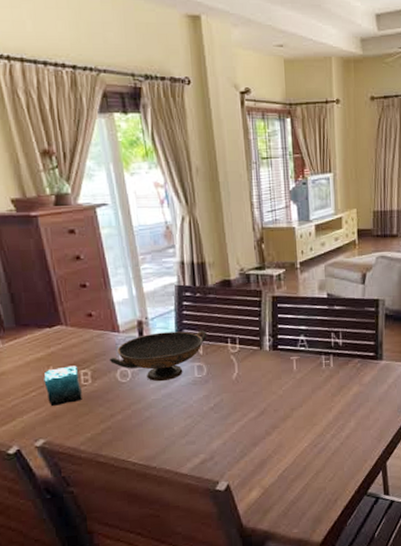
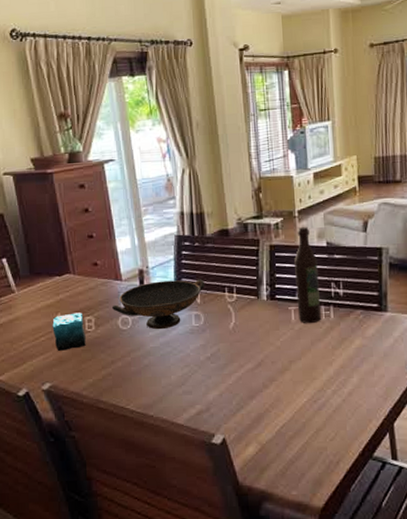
wine bottle: none [296,279,321,372] -> present [294,227,321,323]

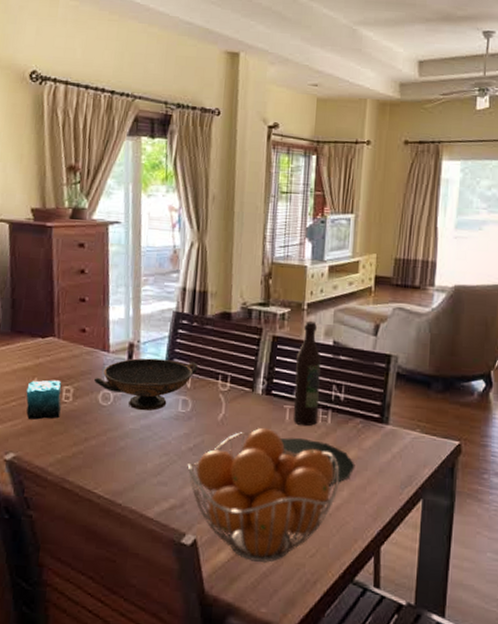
fruit basket: none [207,329,349,451] -> present [187,427,340,562]
plate: none [289,334,362,374] -> present [280,437,356,485]

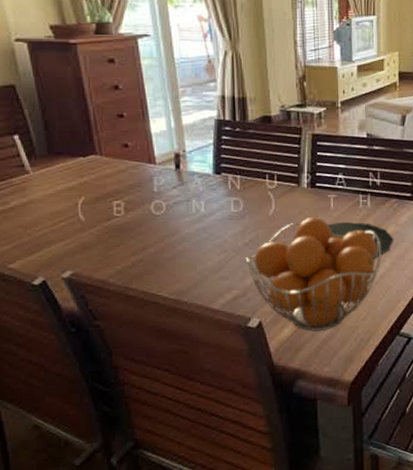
candle: present [26,380,62,420] -> none [74,196,114,237]
decorative bowl: present [95,358,199,411] -> none [145,165,246,216]
wine bottle: present [293,321,321,426] -> none [336,118,358,211]

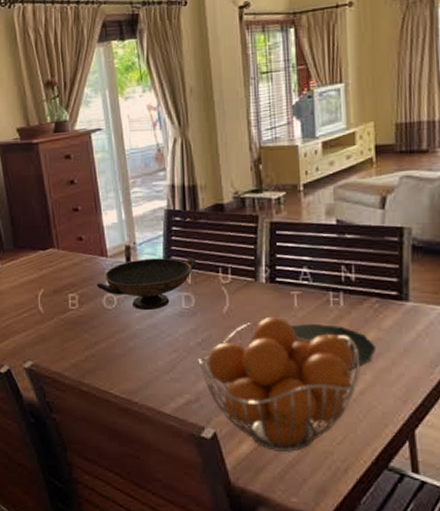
decorative bowl: none [145,165,246,216] -> present [97,257,197,311]

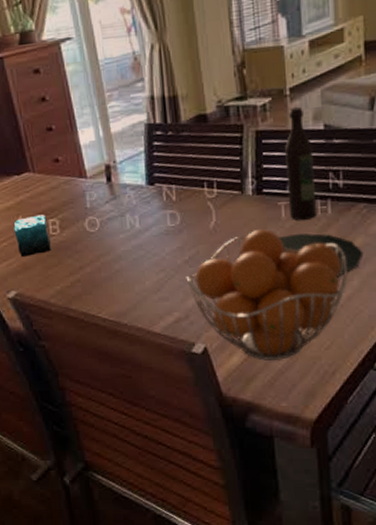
candle: none [35,289,69,328] -> present [14,214,51,257]
decorative bowl: present [97,257,197,311] -> none [78,173,181,232]
wine bottle: none [298,202,328,310] -> present [285,107,316,220]

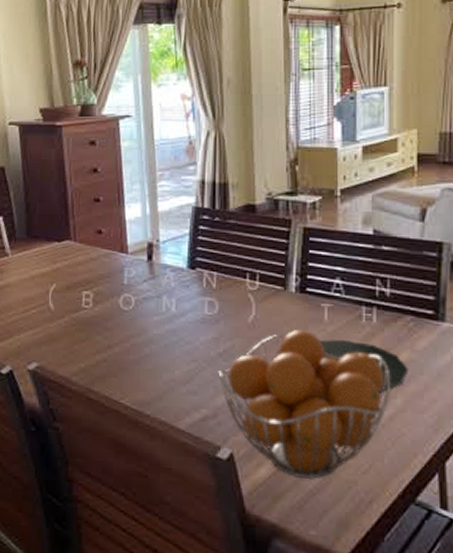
candle: present [14,214,51,257] -> none [45,285,82,327]
wine bottle: present [285,107,316,220] -> none [332,209,361,326]

